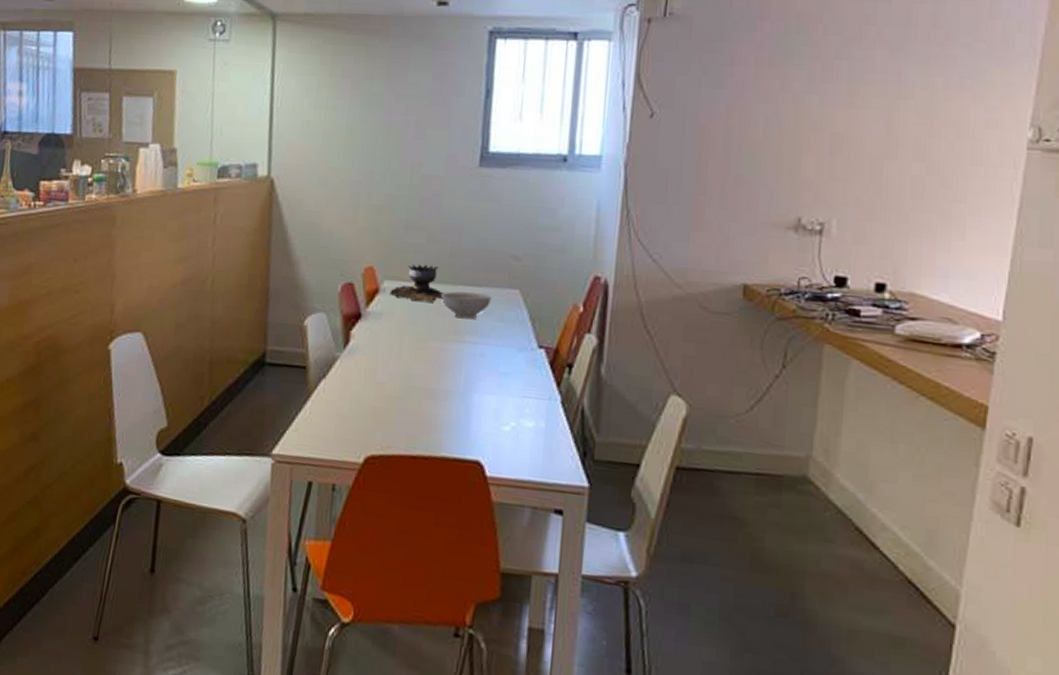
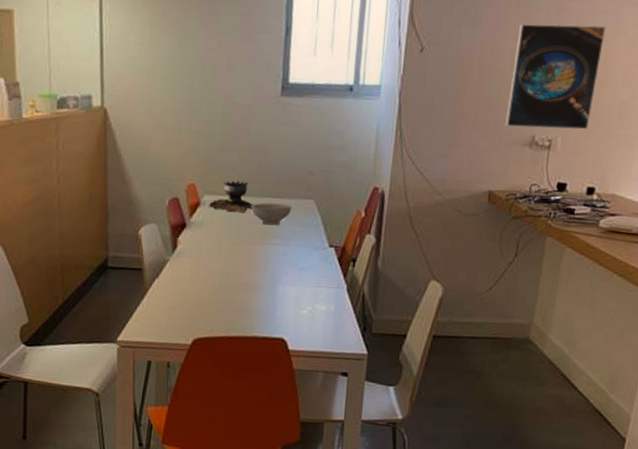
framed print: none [760,85,887,212] -> present [504,23,607,130]

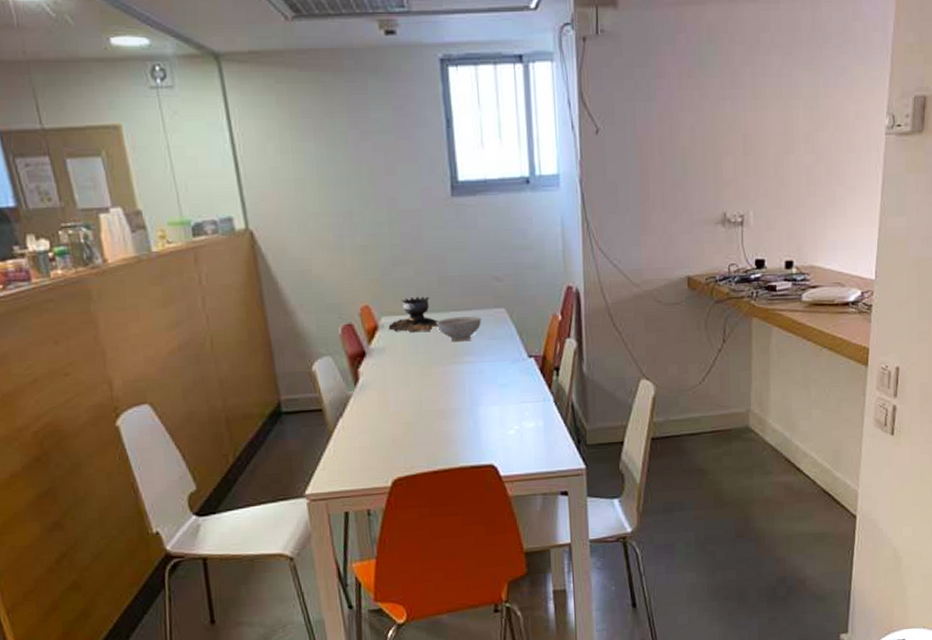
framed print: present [504,23,607,130] -> none [694,90,782,206]

